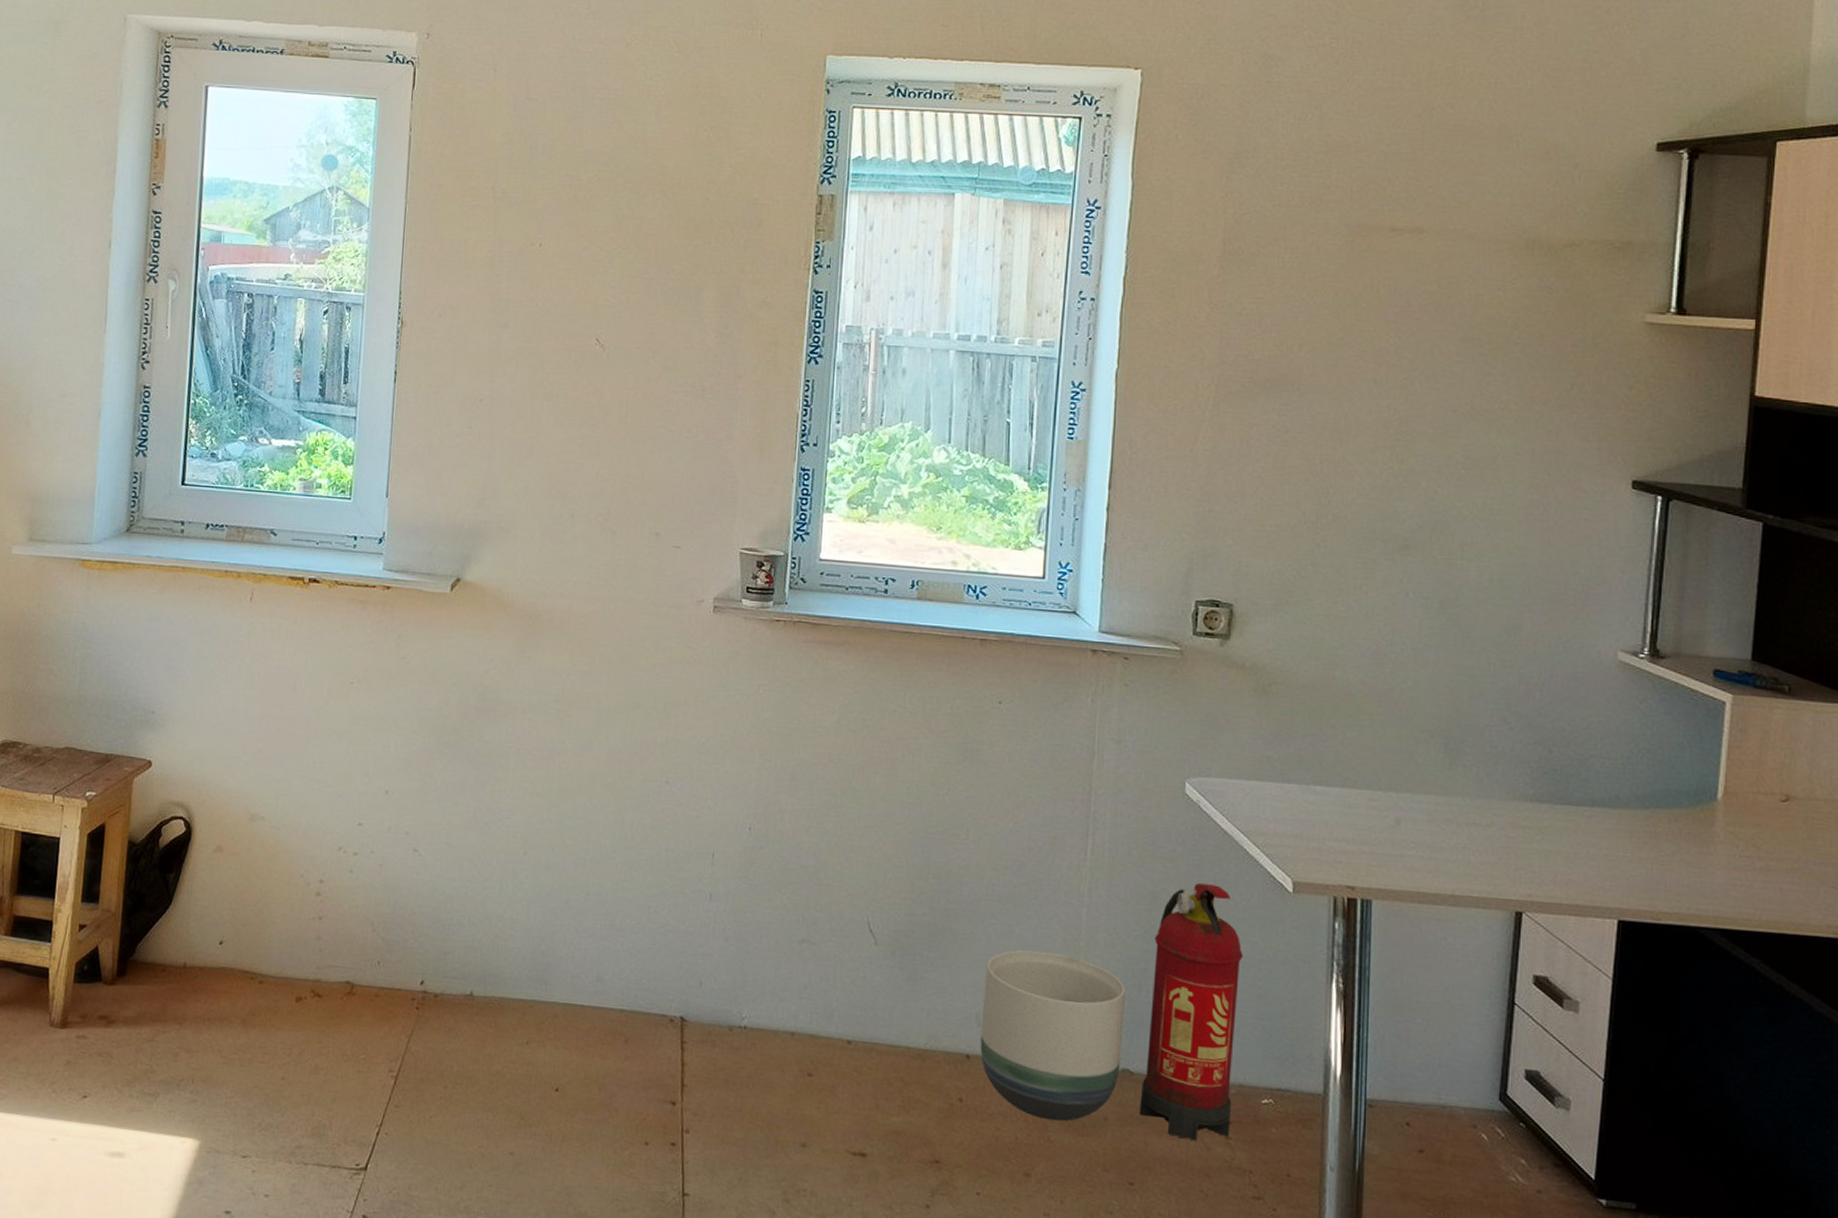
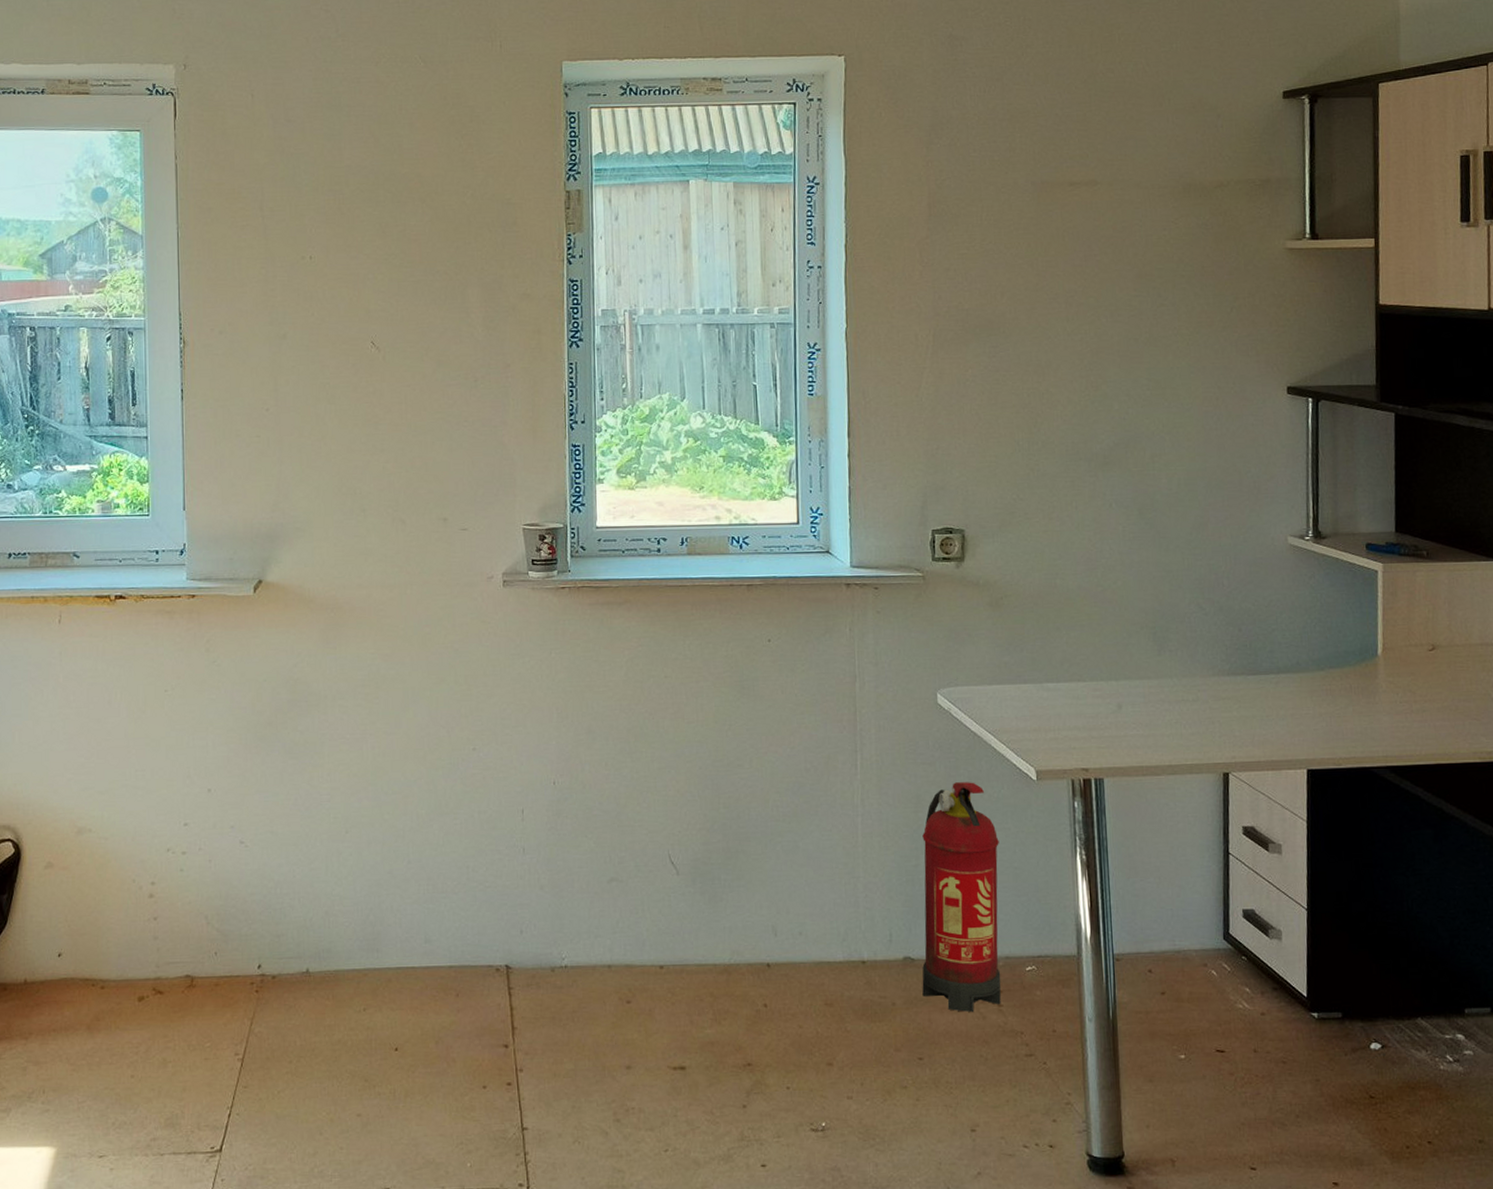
planter: present [980,950,1125,1122] -> none [777,861,903,1013]

